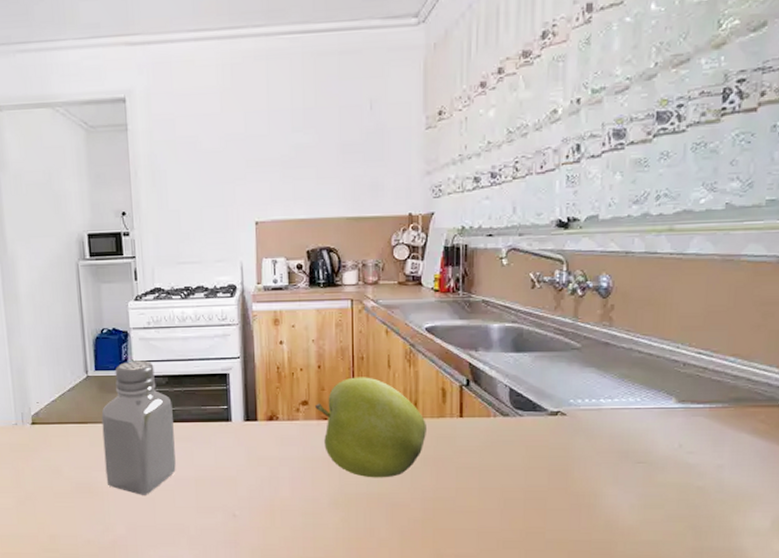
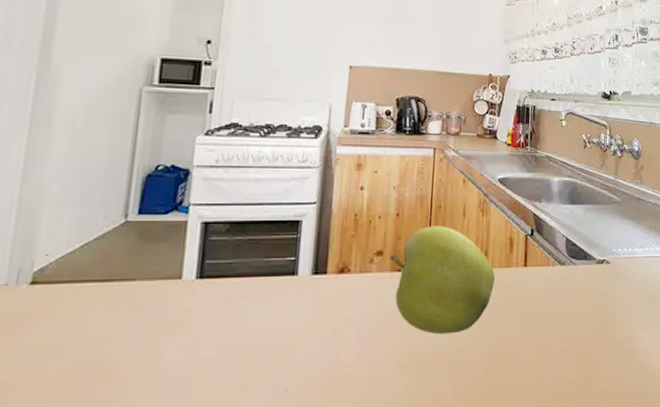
saltshaker: present [101,360,176,495] -> none [124,204,230,374]

